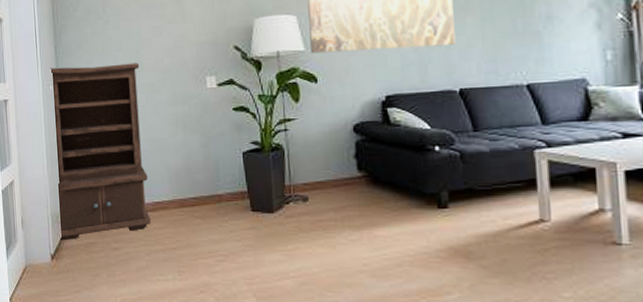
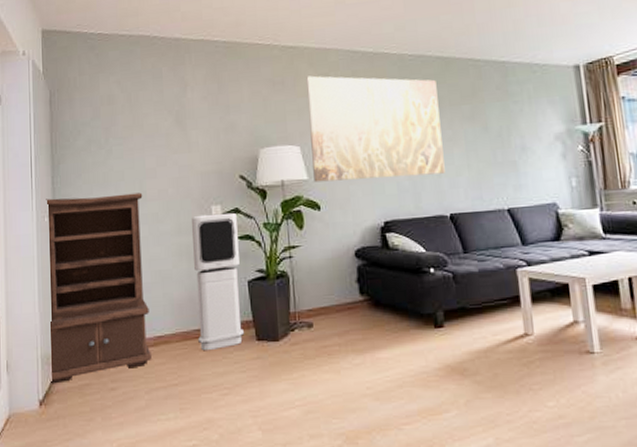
air purifier: none [186,83,239,219] -> present [191,212,244,351]

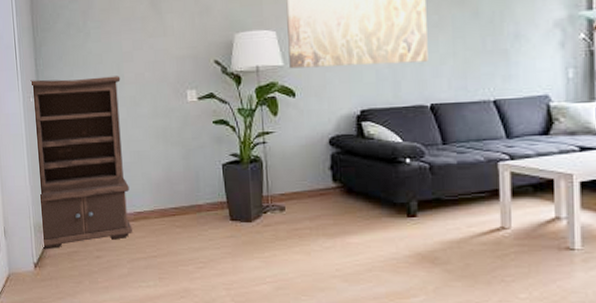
air purifier: present [191,212,244,351] -> none [167,97,218,228]

